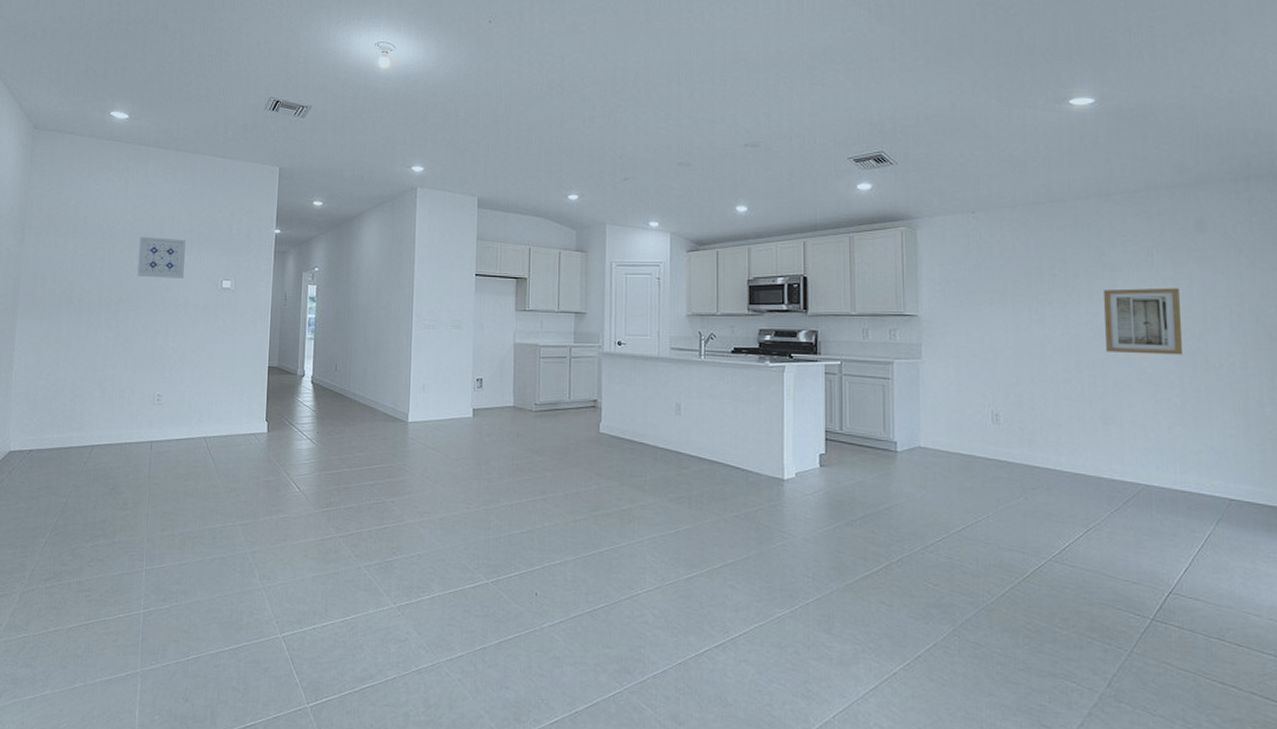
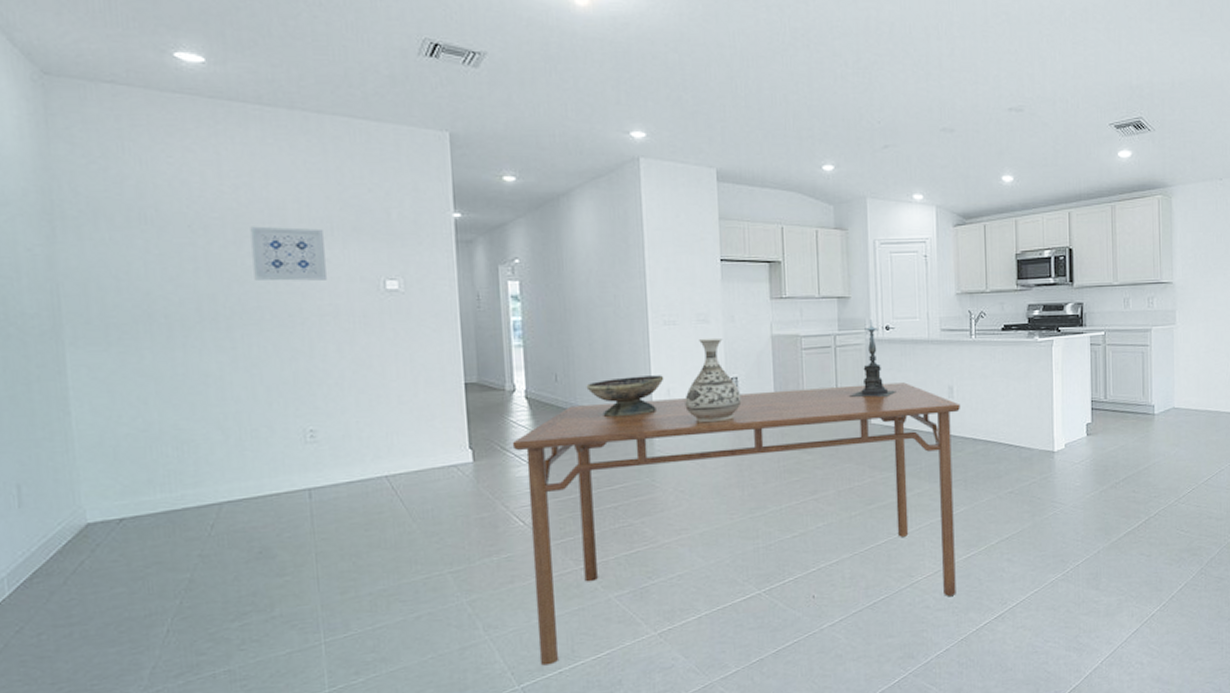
dining table: none [297,392,687,620] -> present [512,382,960,666]
decorative bowl: none [358,371,421,406] -> present [586,375,664,418]
vase: none [436,342,484,418] -> present [685,337,742,423]
candle holder: none [581,334,625,408] -> present [849,319,896,398]

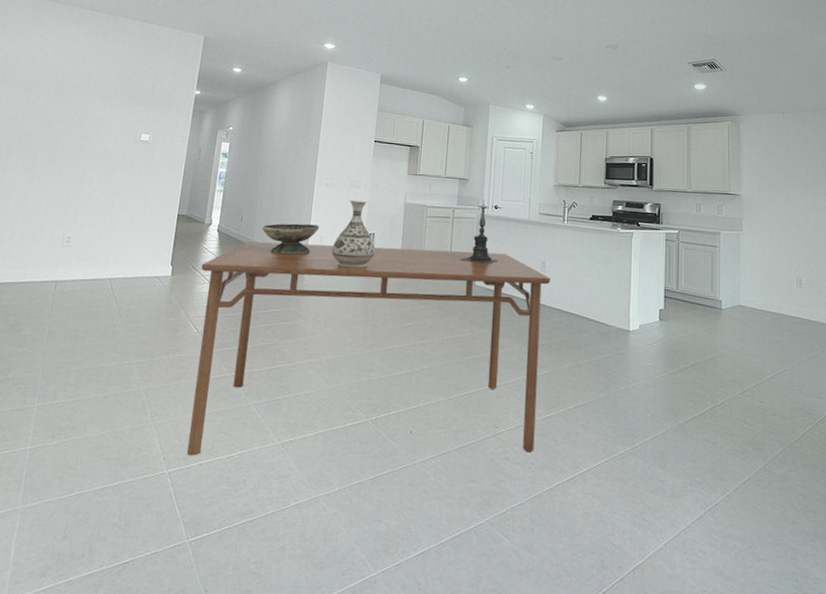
wall art: present [250,226,326,281] -> none [59,89,110,130]

